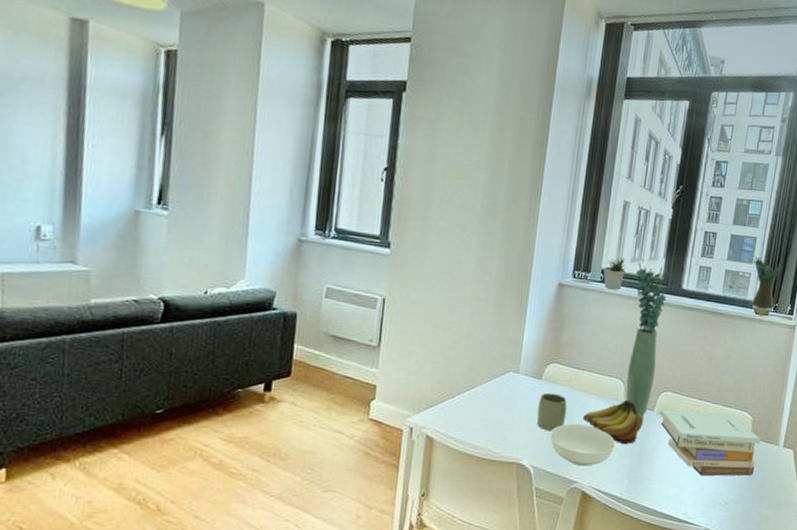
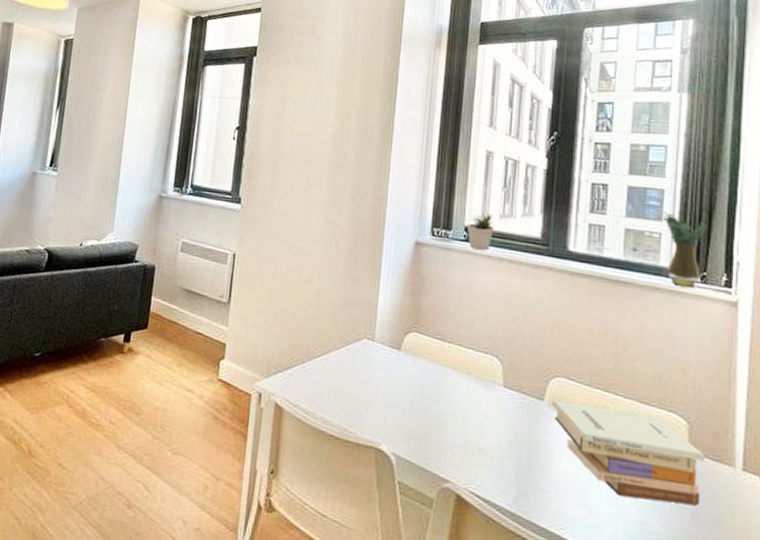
mug: present [536,392,568,431] -> none [396,366,433,414]
bowl: present [550,424,616,466] -> none [413,406,496,463]
fruit: present [582,399,643,444] -> none [451,382,530,440]
vase: present [625,262,666,419] -> none [504,218,548,410]

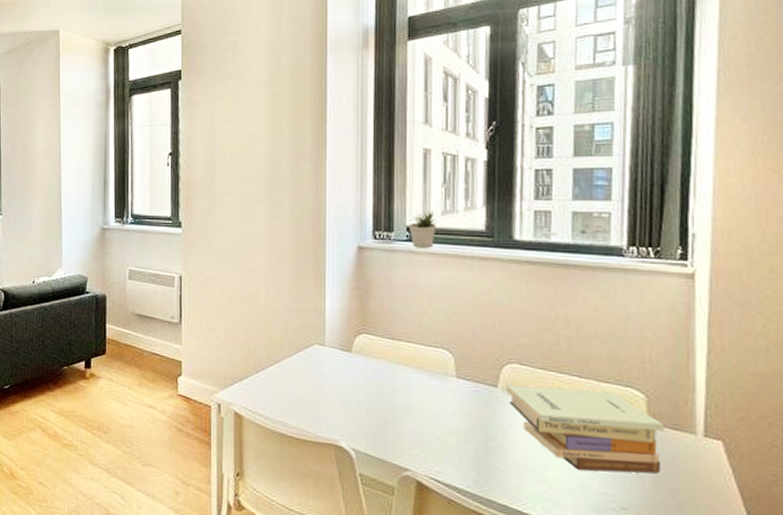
vase: present [662,211,707,287] -> none [611,189,659,264]

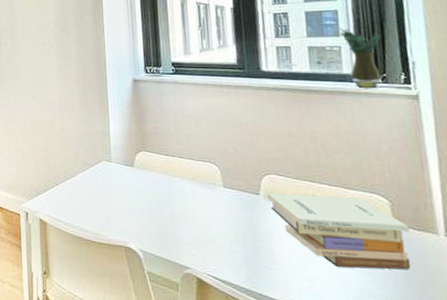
potted plant: present [408,210,437,248] -> none [173,49,197,80]
vase: none [611,189,659,264] -> present [339,27,381,88]

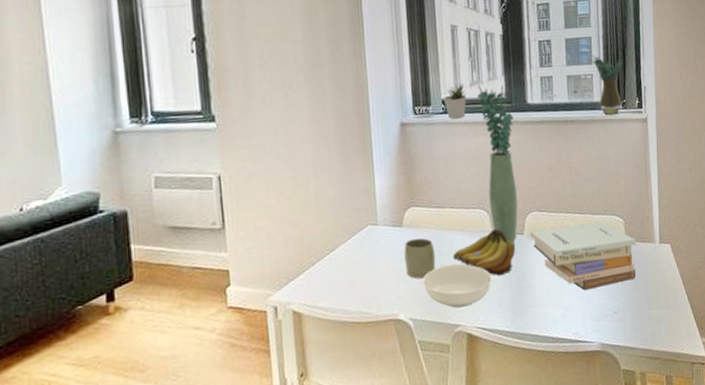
mug: none [134,179,165,216] -> present [404,238,436,279]
bowl: none [151,209,224,252] -> present [422,263,492,308]
potted plant: none [173,49,197,80] -> present [443,83,467,119]
fruit: none [182,183,250,230] -> present [452,228,515,276]
vase: none [207,51,253,204] -> present [477,84,518,246]

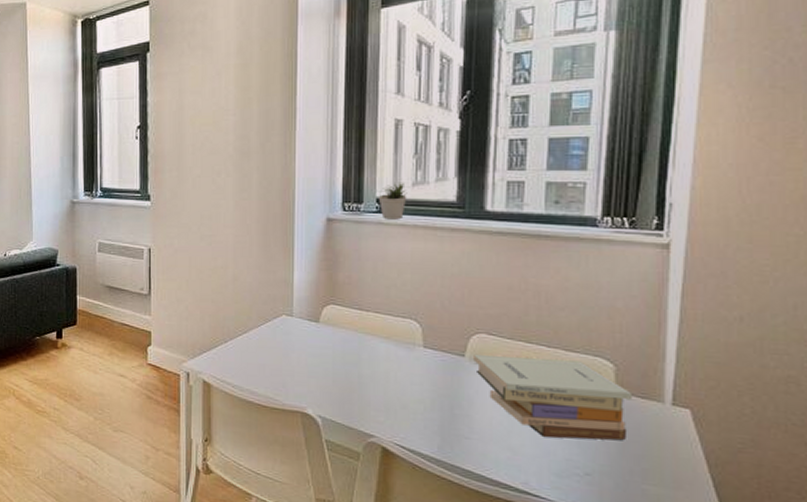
mug: present [404,238,436,279] -> none [318,336,353,379]
bowl: present [422,263,492,308] -> none [335,371,419,419]
fruit: present [452,228,515,276] -> none [372,343,451,395]
vase: present [477,84,518,246] -> none [421,185,465,366]
vase: present [592,55,623,115] -> none [587,159,636,234]

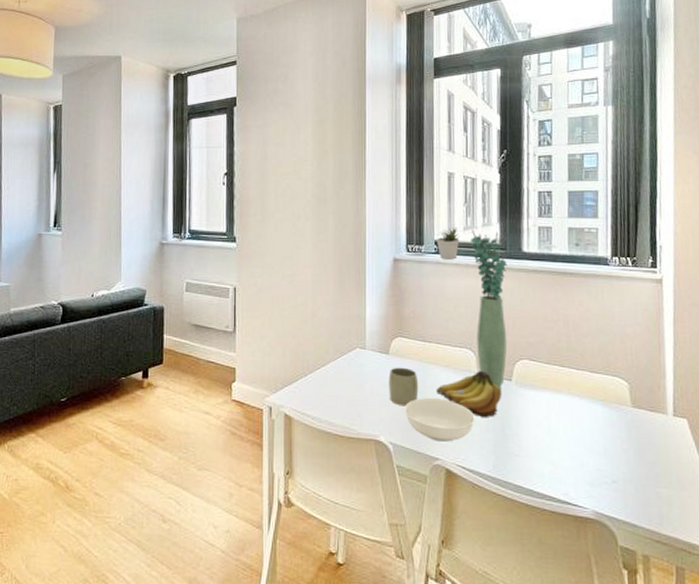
mug: none [318,336,353,379] -> present [388,367,419,406]
bowl: none [335,371,419,419] -> present [404,398,475,442]
fruit: none [372,343,451,395] -> present [435,370,501,417]
vase: none [421,185,465,366] -> present [471,229,508,390]
books: present [473,355,633,441] -> none [519,379,644,451]

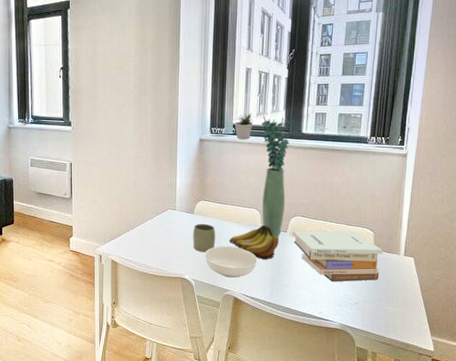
books: none [519,379,644,451] -> present [292,231,383,281]

